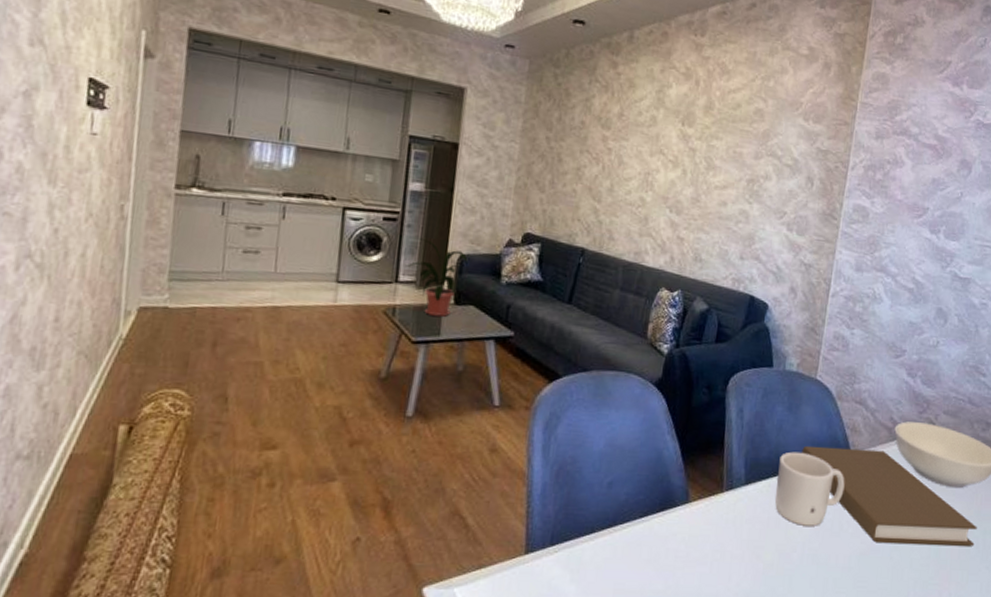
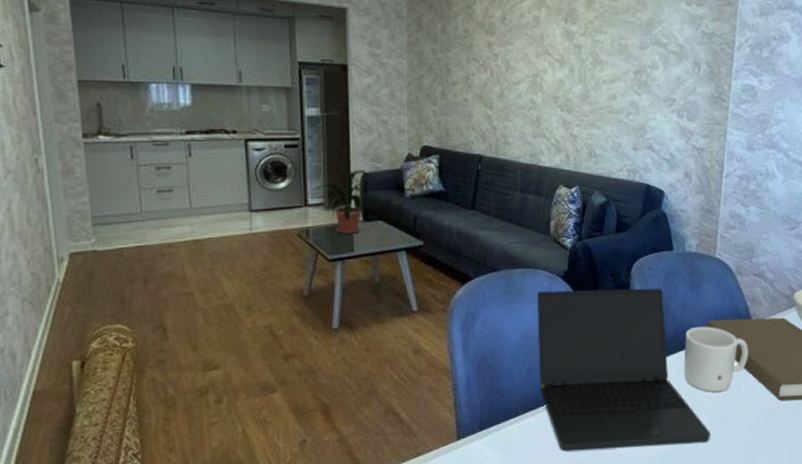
laptop: none [620,397,800,582] -> present [537,288,711,451]

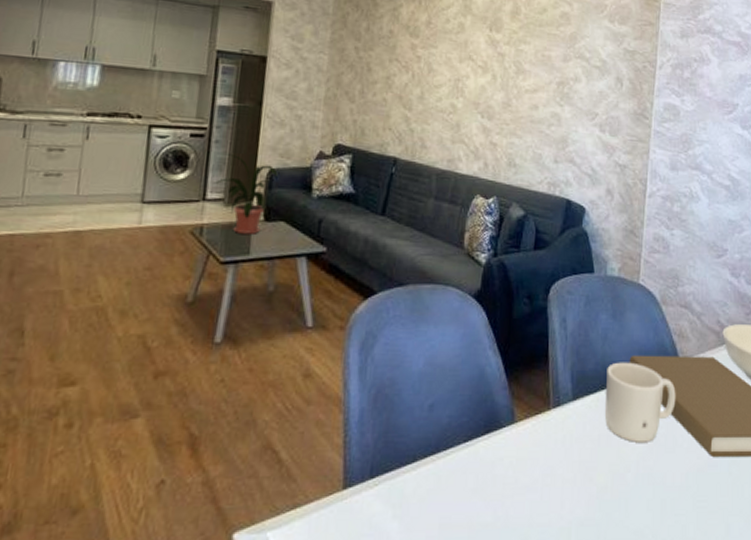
laptop: present [537,288,711,451] -> none [442,312,636,509]

